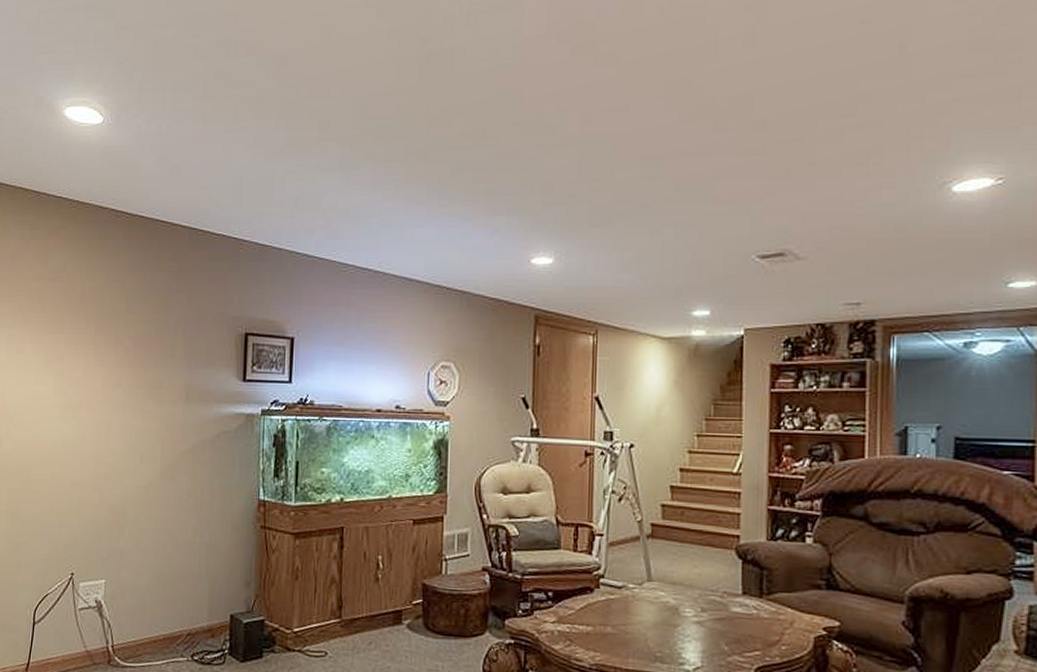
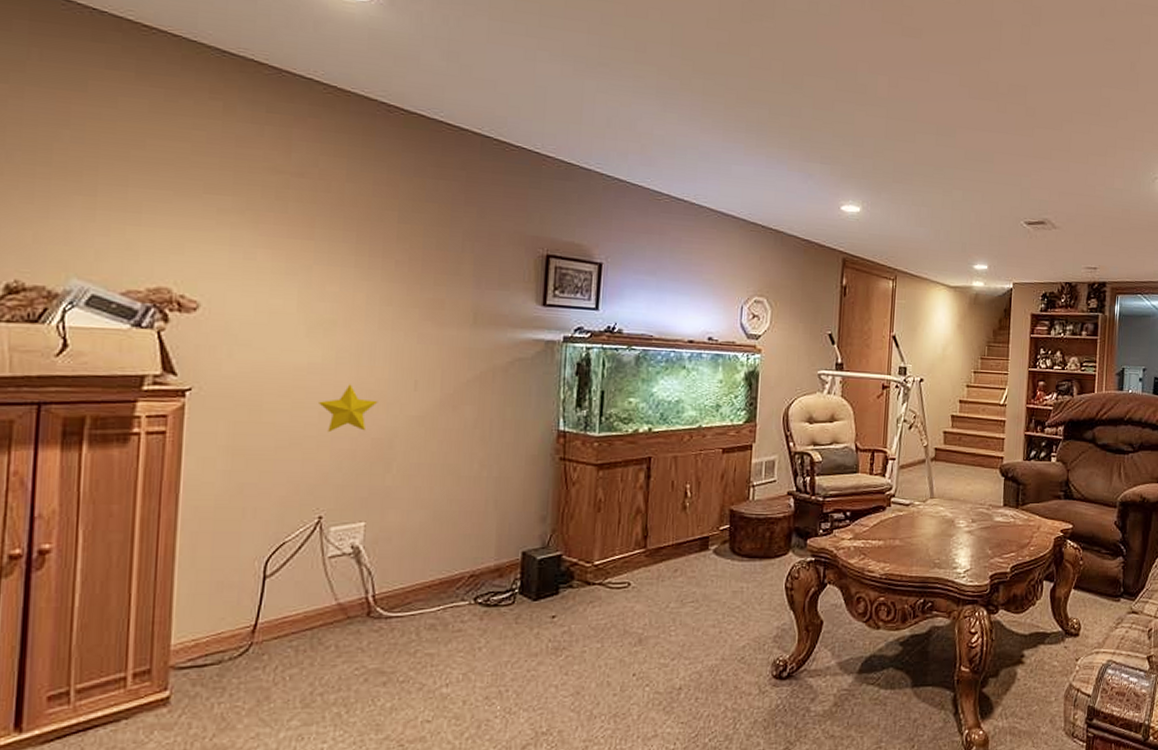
decorative star: none [70,457,113,500] -> present [319,384,378,433]

